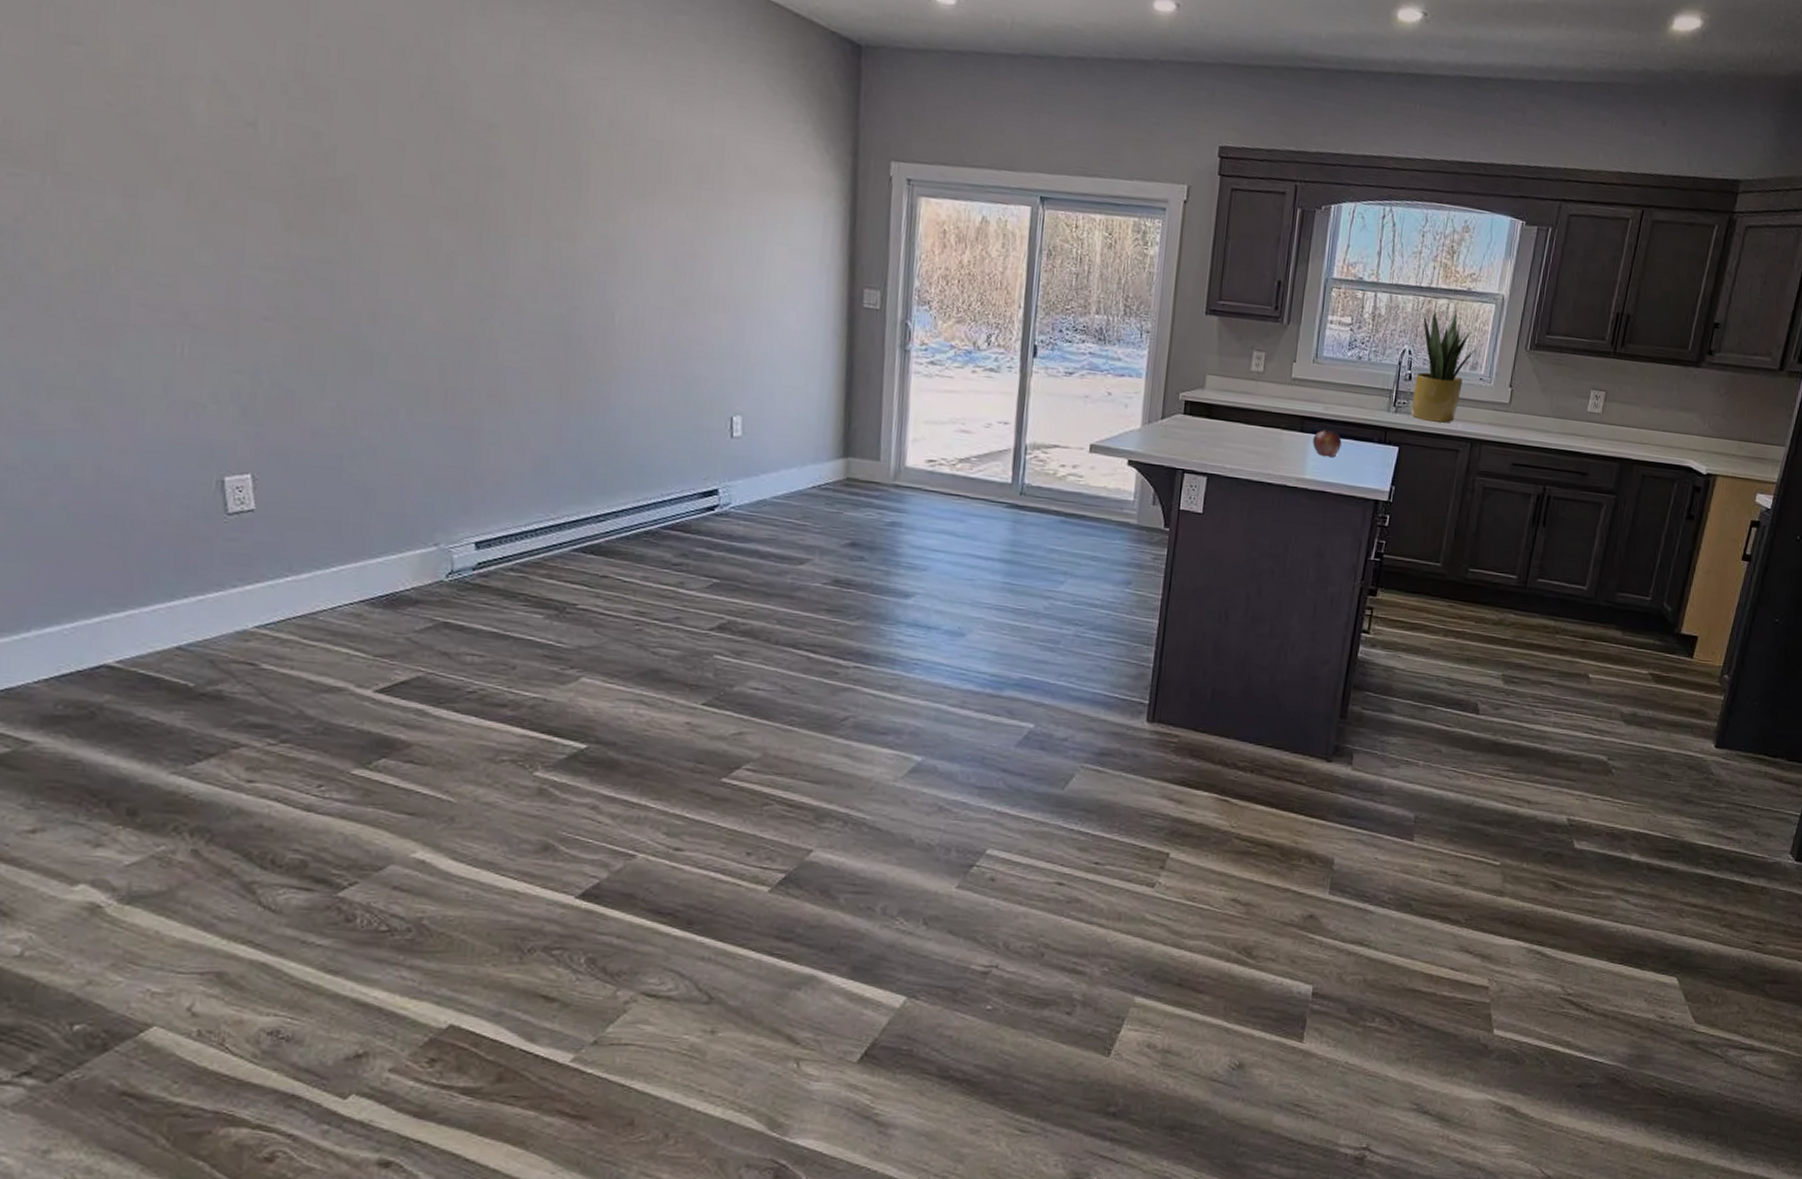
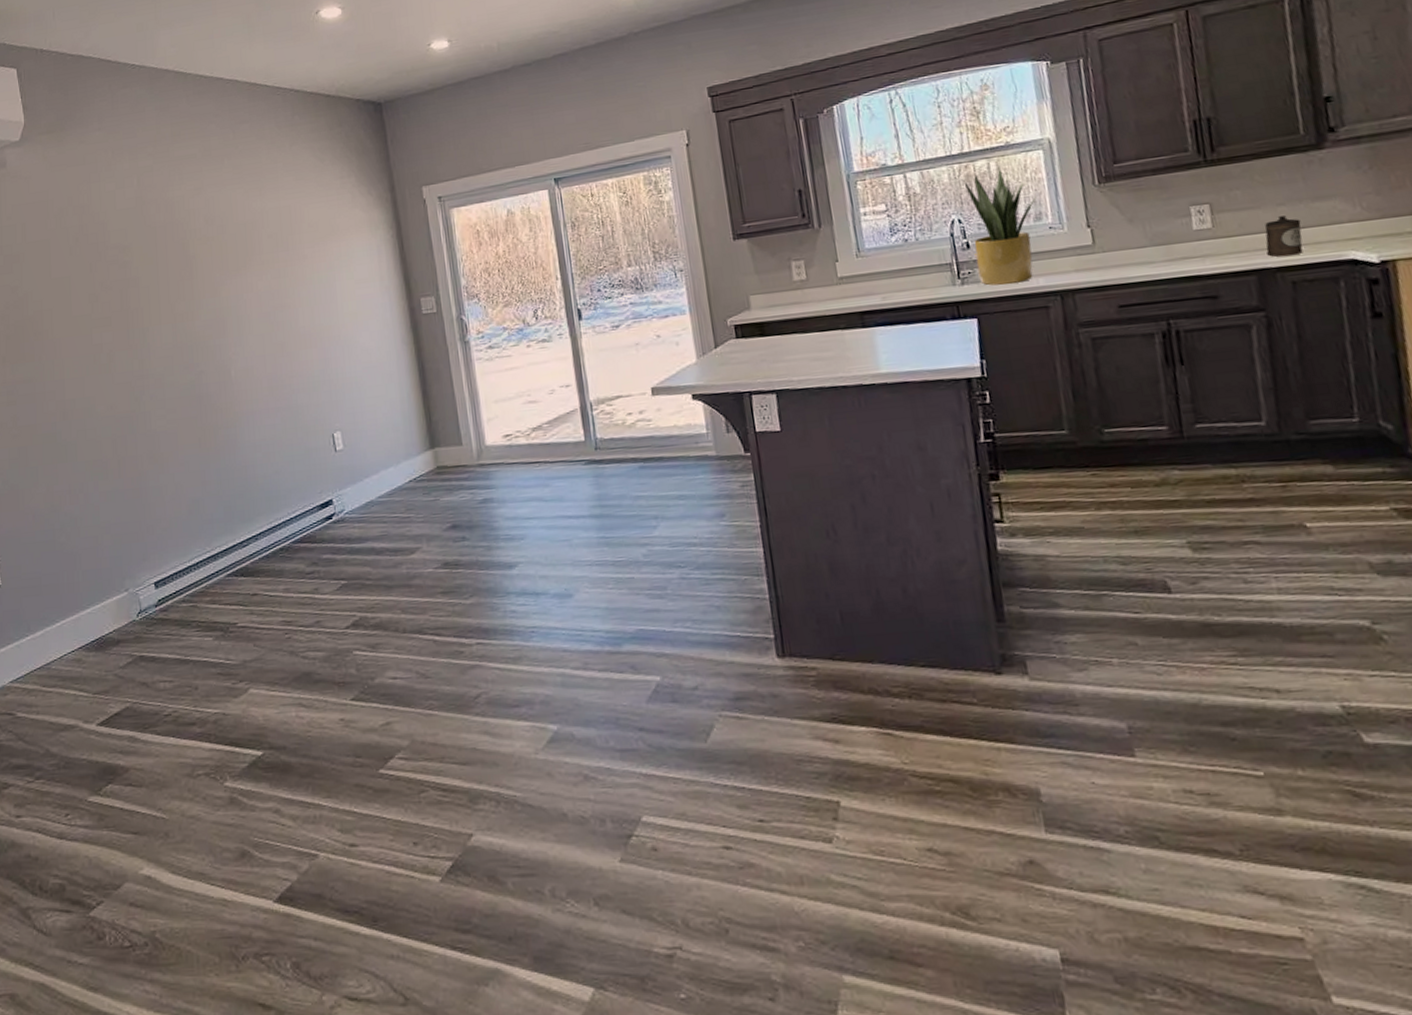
fruit: present [1312,429,1342,458] -> none [878,318,912,348]
canister: none [1633,417,1665,453] -> present [1264,215,1303,257]

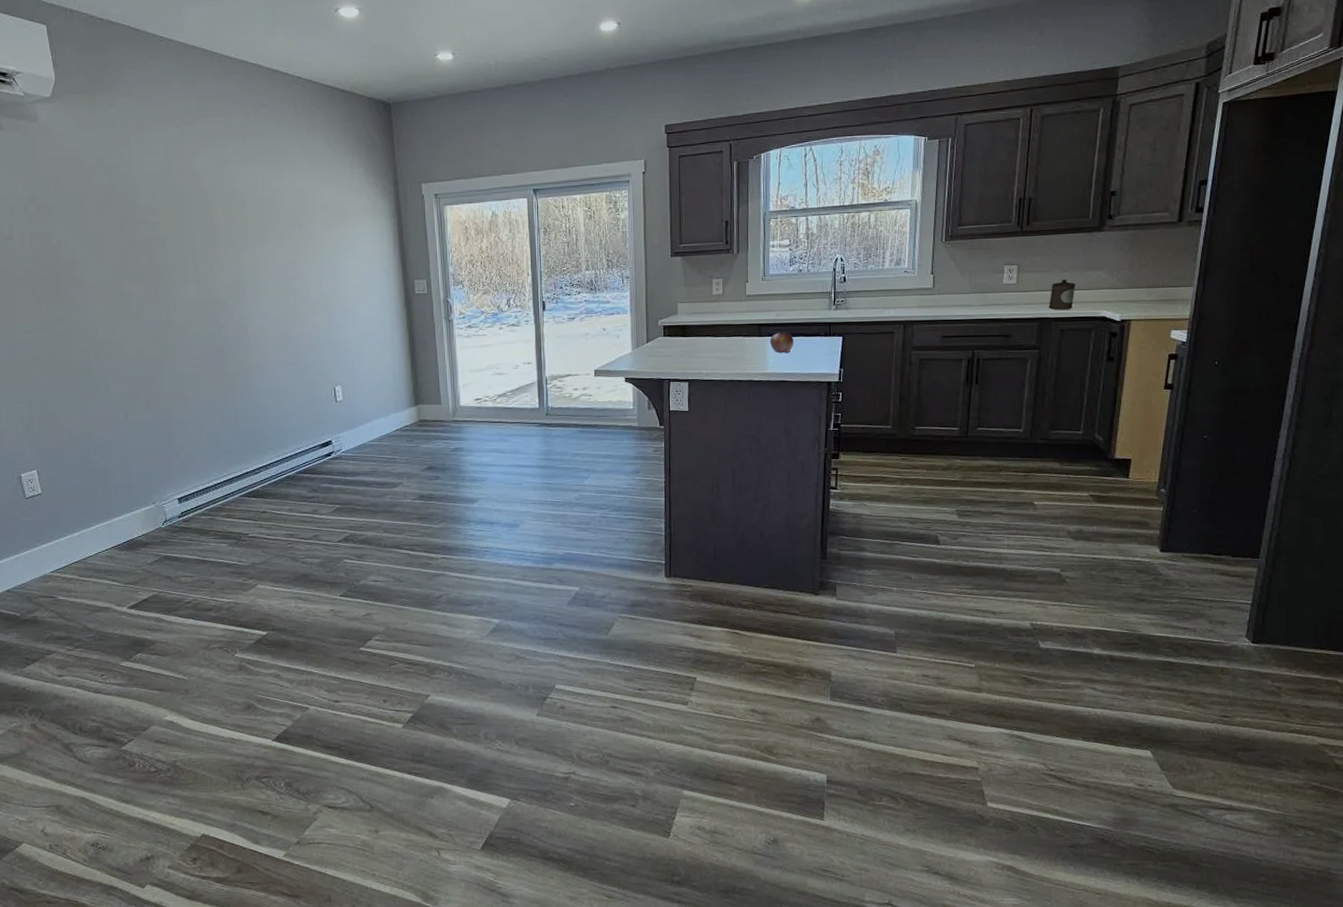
fruit: none [878,318,912,348] -> present [770,332,794,354]
planter: present [963,167,1037,286] -> none [849,219,900,312]

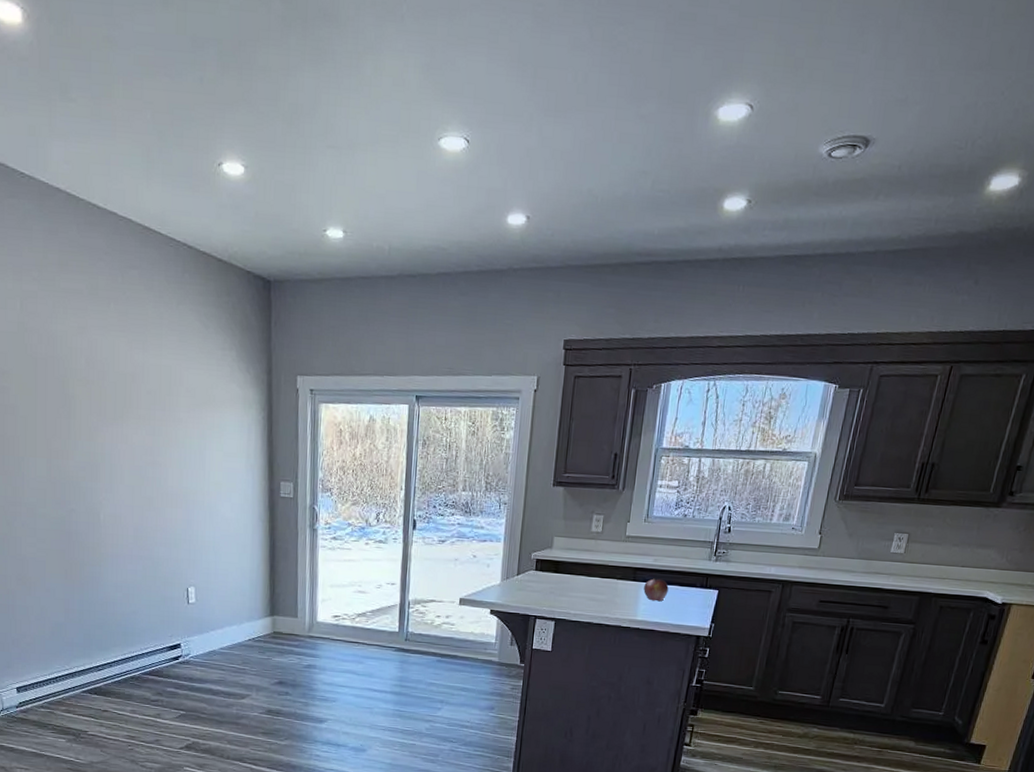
canister: present [1049,279,1076,310] -> none [932,554,964,587]

